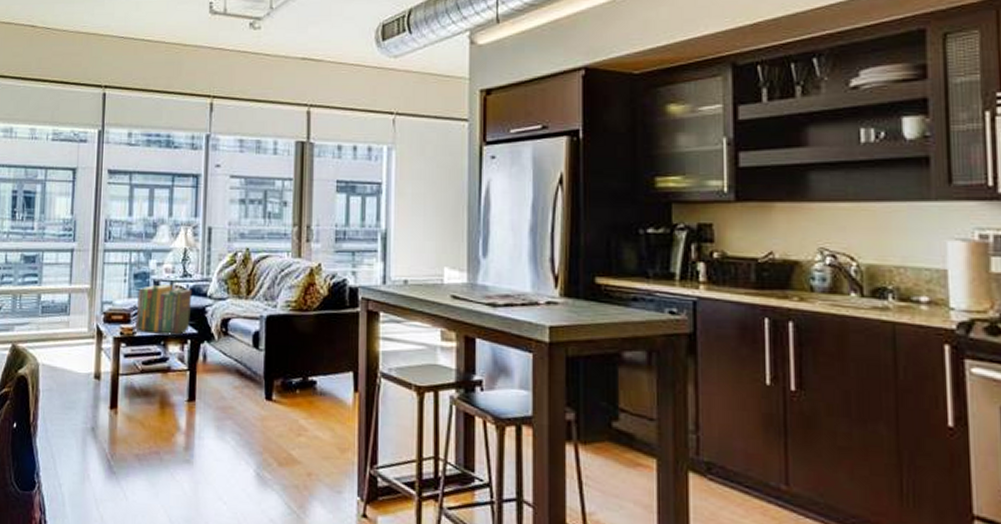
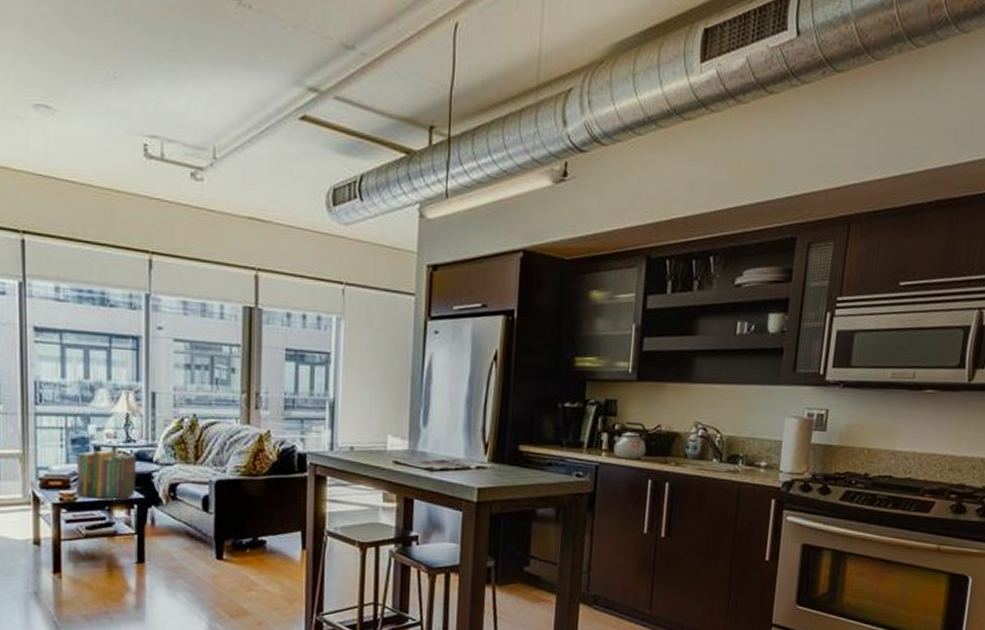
kettle: none [713,248,757,293] -> present [613,421,647,459]

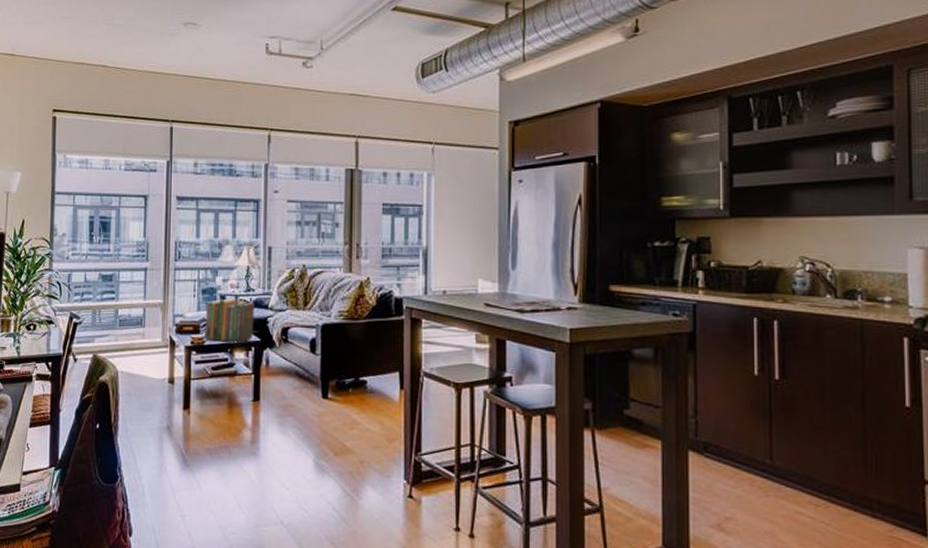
kettle: present [613,421,647,459] -> none [711,258,748,297]

